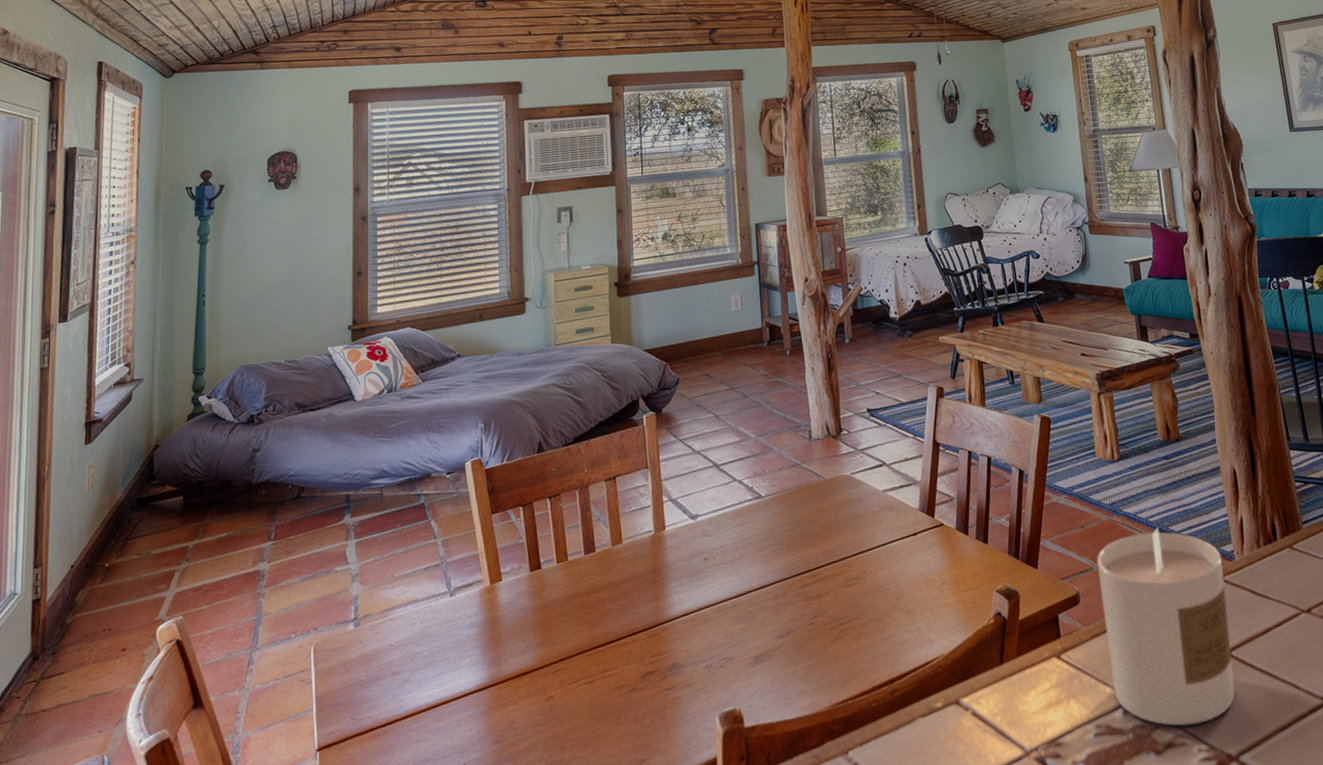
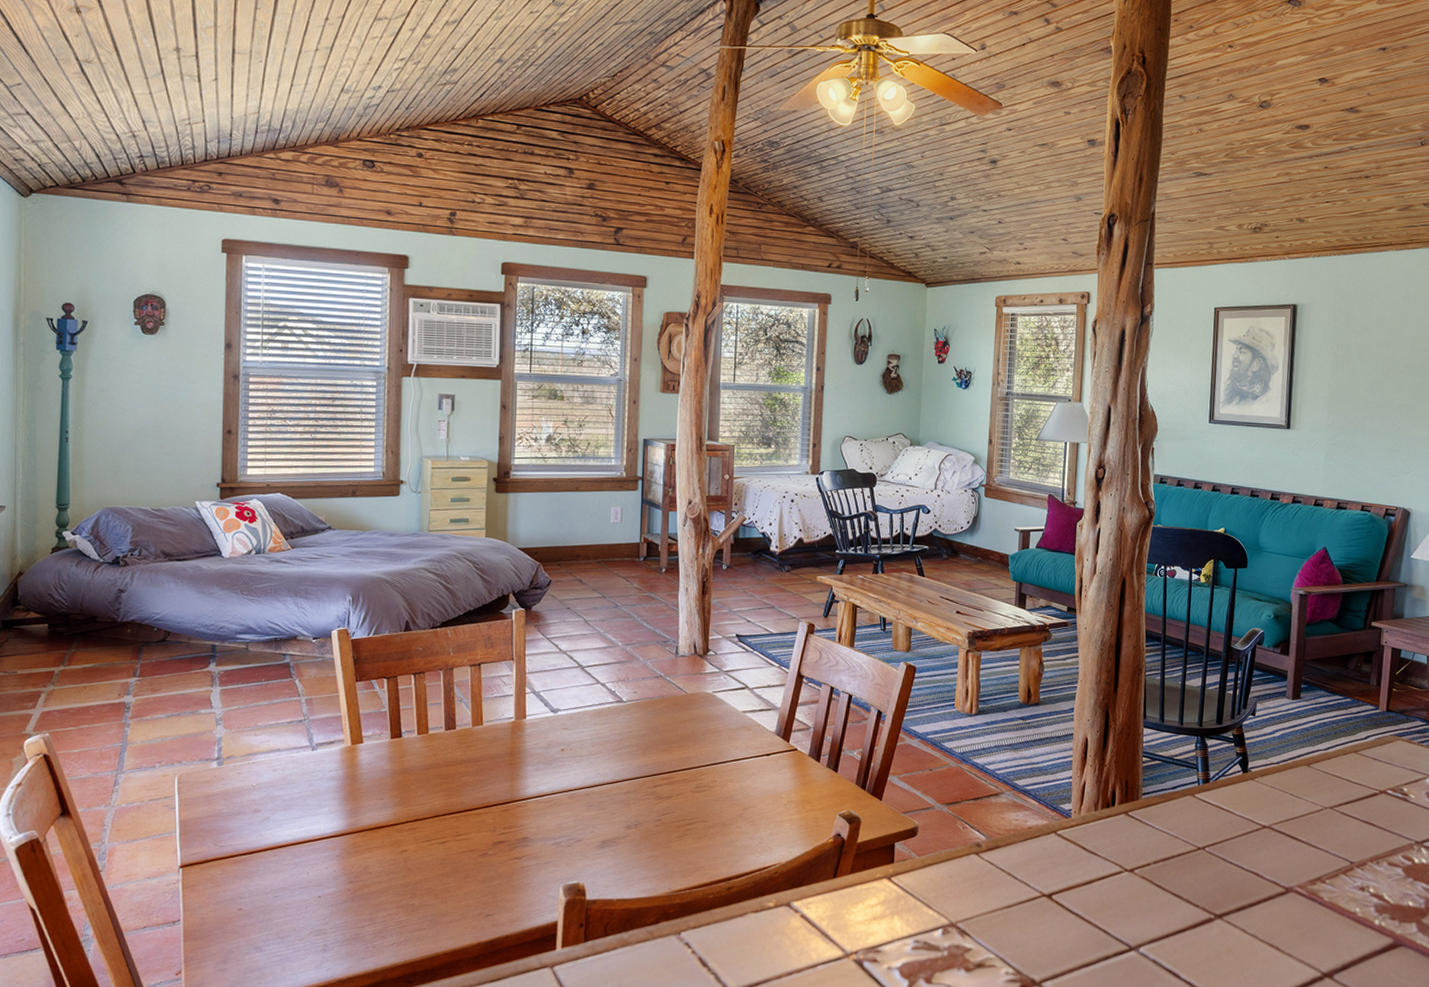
candle: present [1096,527,1236,726] -> none [936,779,1059,951]

